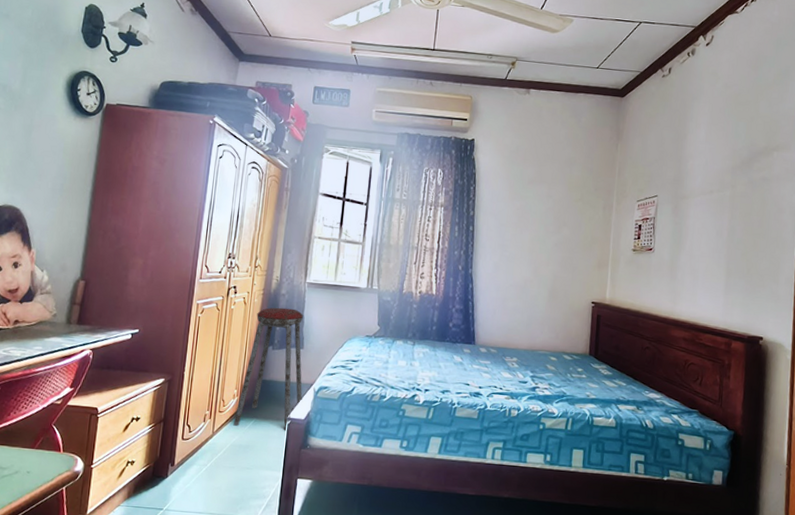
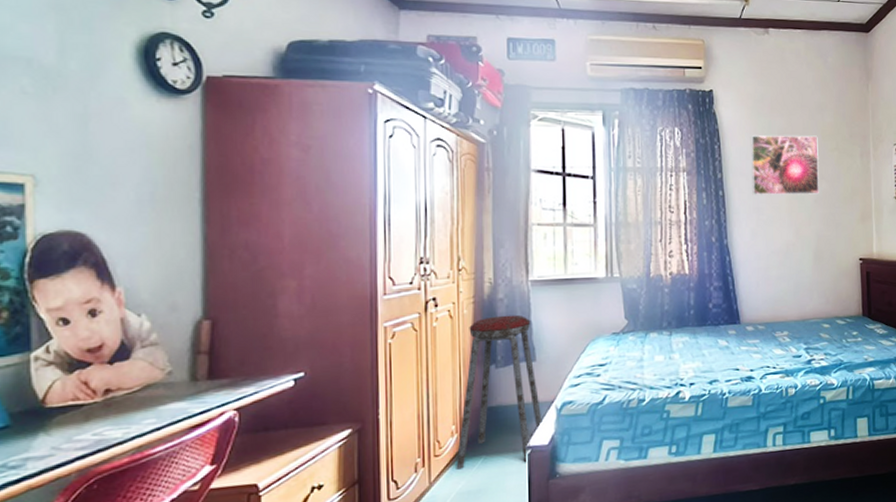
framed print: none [499,181,565,239] -> present [751,135,819,196]

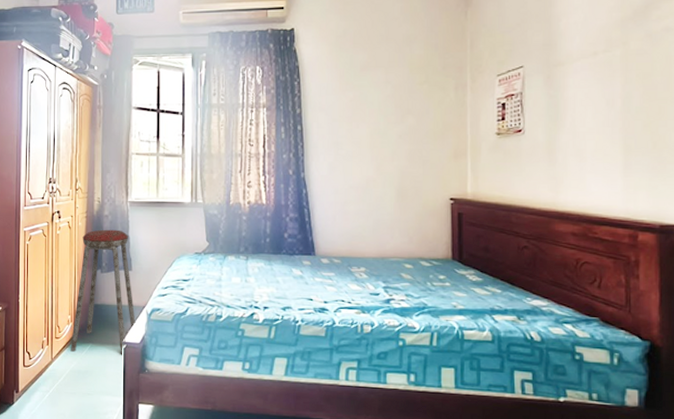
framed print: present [751,135,819,196] -> none [330,68,405,131]

